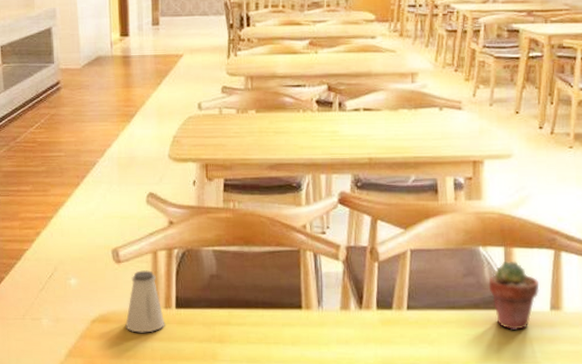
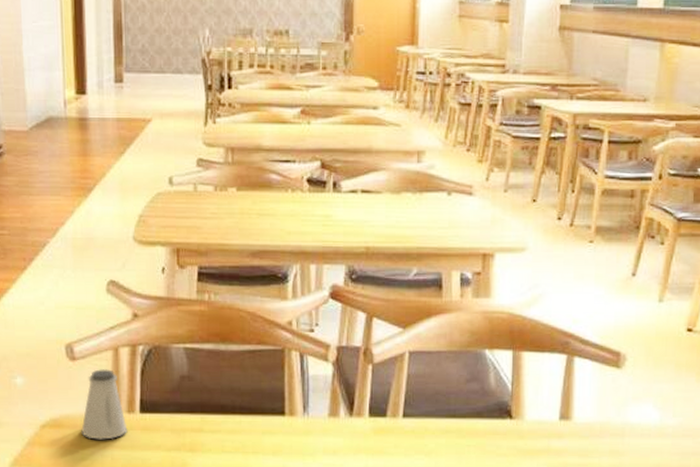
potted succulent: present [488,262,540,331] -> none [493,366,549,442]

